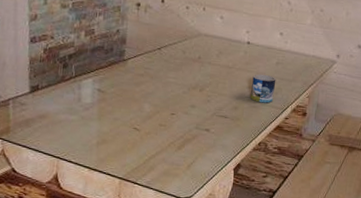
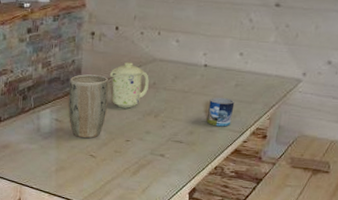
plant pot: none [112,44,154,111] -> present [68,74,109,139]
mug: none [154,35,194,81] -> present [109,62,149,109]

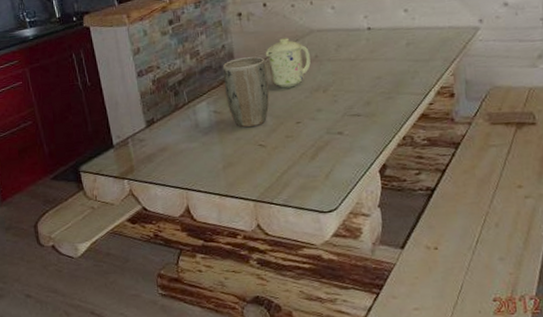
mug: present [206,97,235,127] -> none [381,59,411,92]

